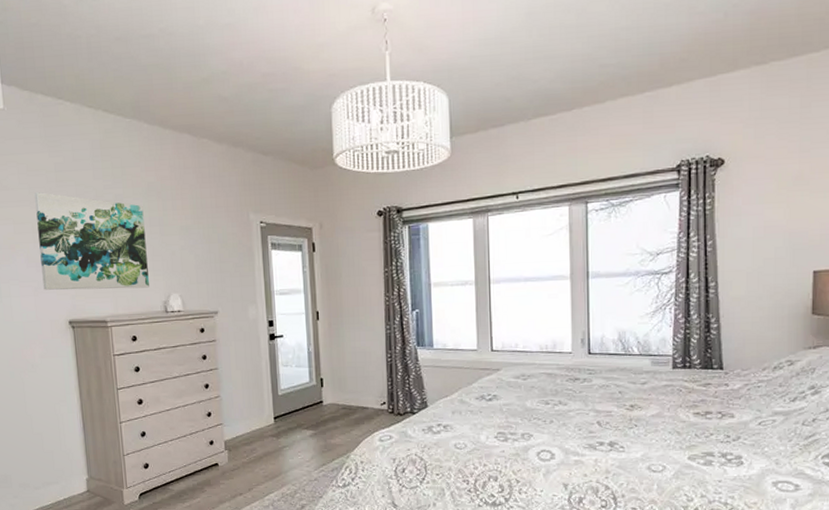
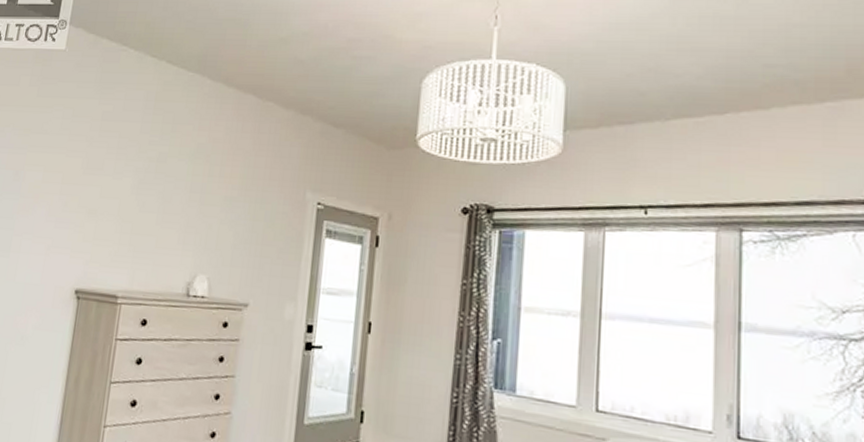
wall art: present [34,192,149,290] -> none [57,140,187,264]

